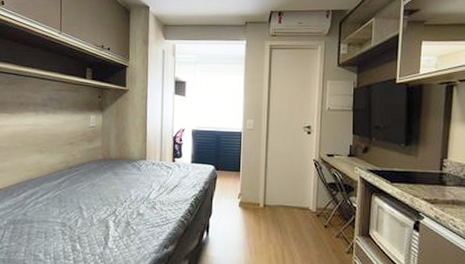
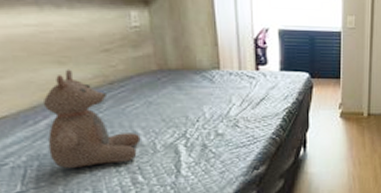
bear: none [21,156,84,233] -> present [42,69,141,168]

